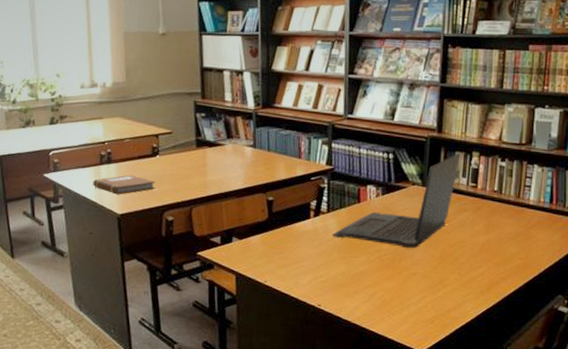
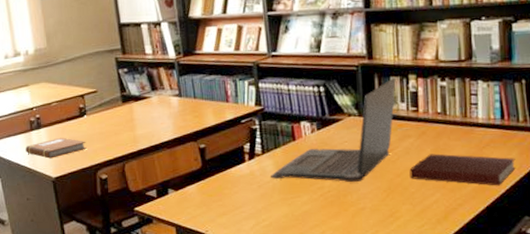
notebook: none [461,229,557,265] -> present [409,153,516,186]

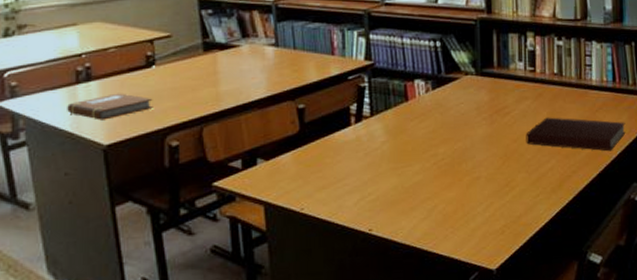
laptop: present [270,78,396,183] -> none [378,35,514,149]

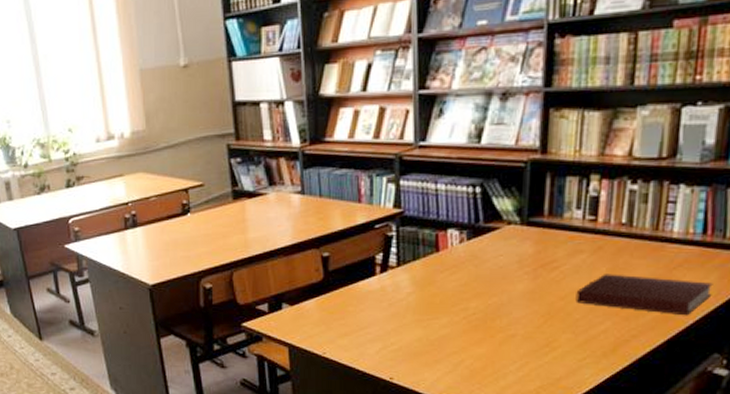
notebook: present [67,93,153,120] -> none [119,238,189,263]

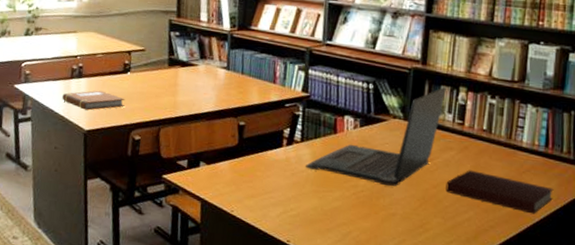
notebook: none [119,238,189,263] -> present [62,90,125,111]
laptop: none [404,178,574,305] -> present [305,87,446,187]

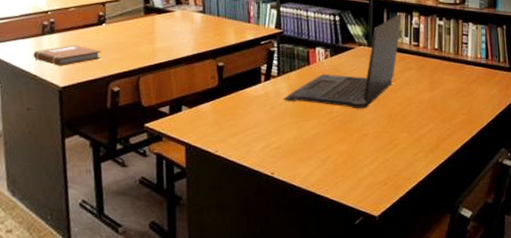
notebook: present [445,170,554,214] -> none [409,86,496,119]

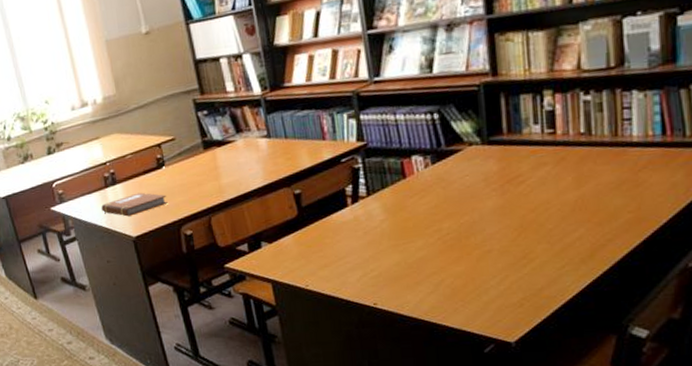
laptop: present [283,14,402,109] -> none [377,95,528,224]

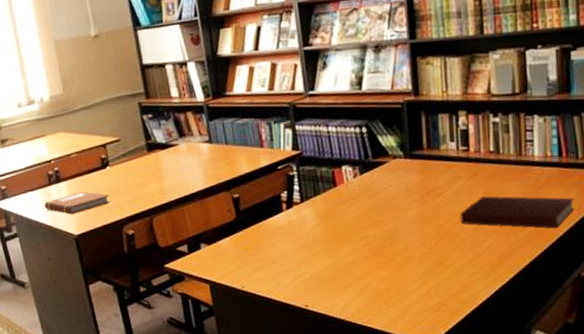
notebook: none [545,180,682,216] -> present [460,196,575,229]

